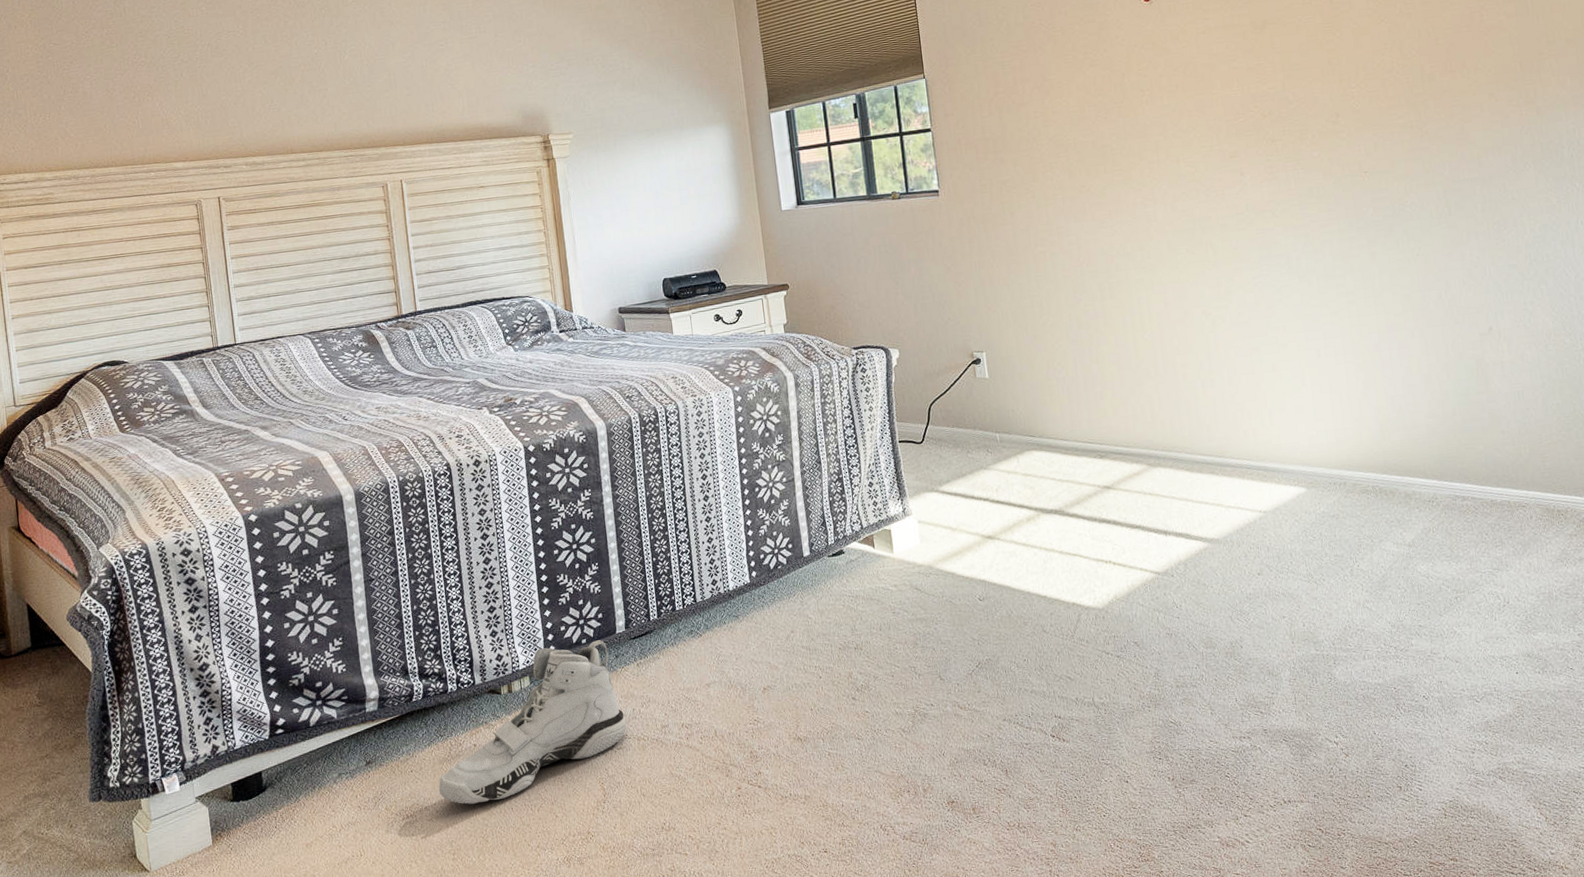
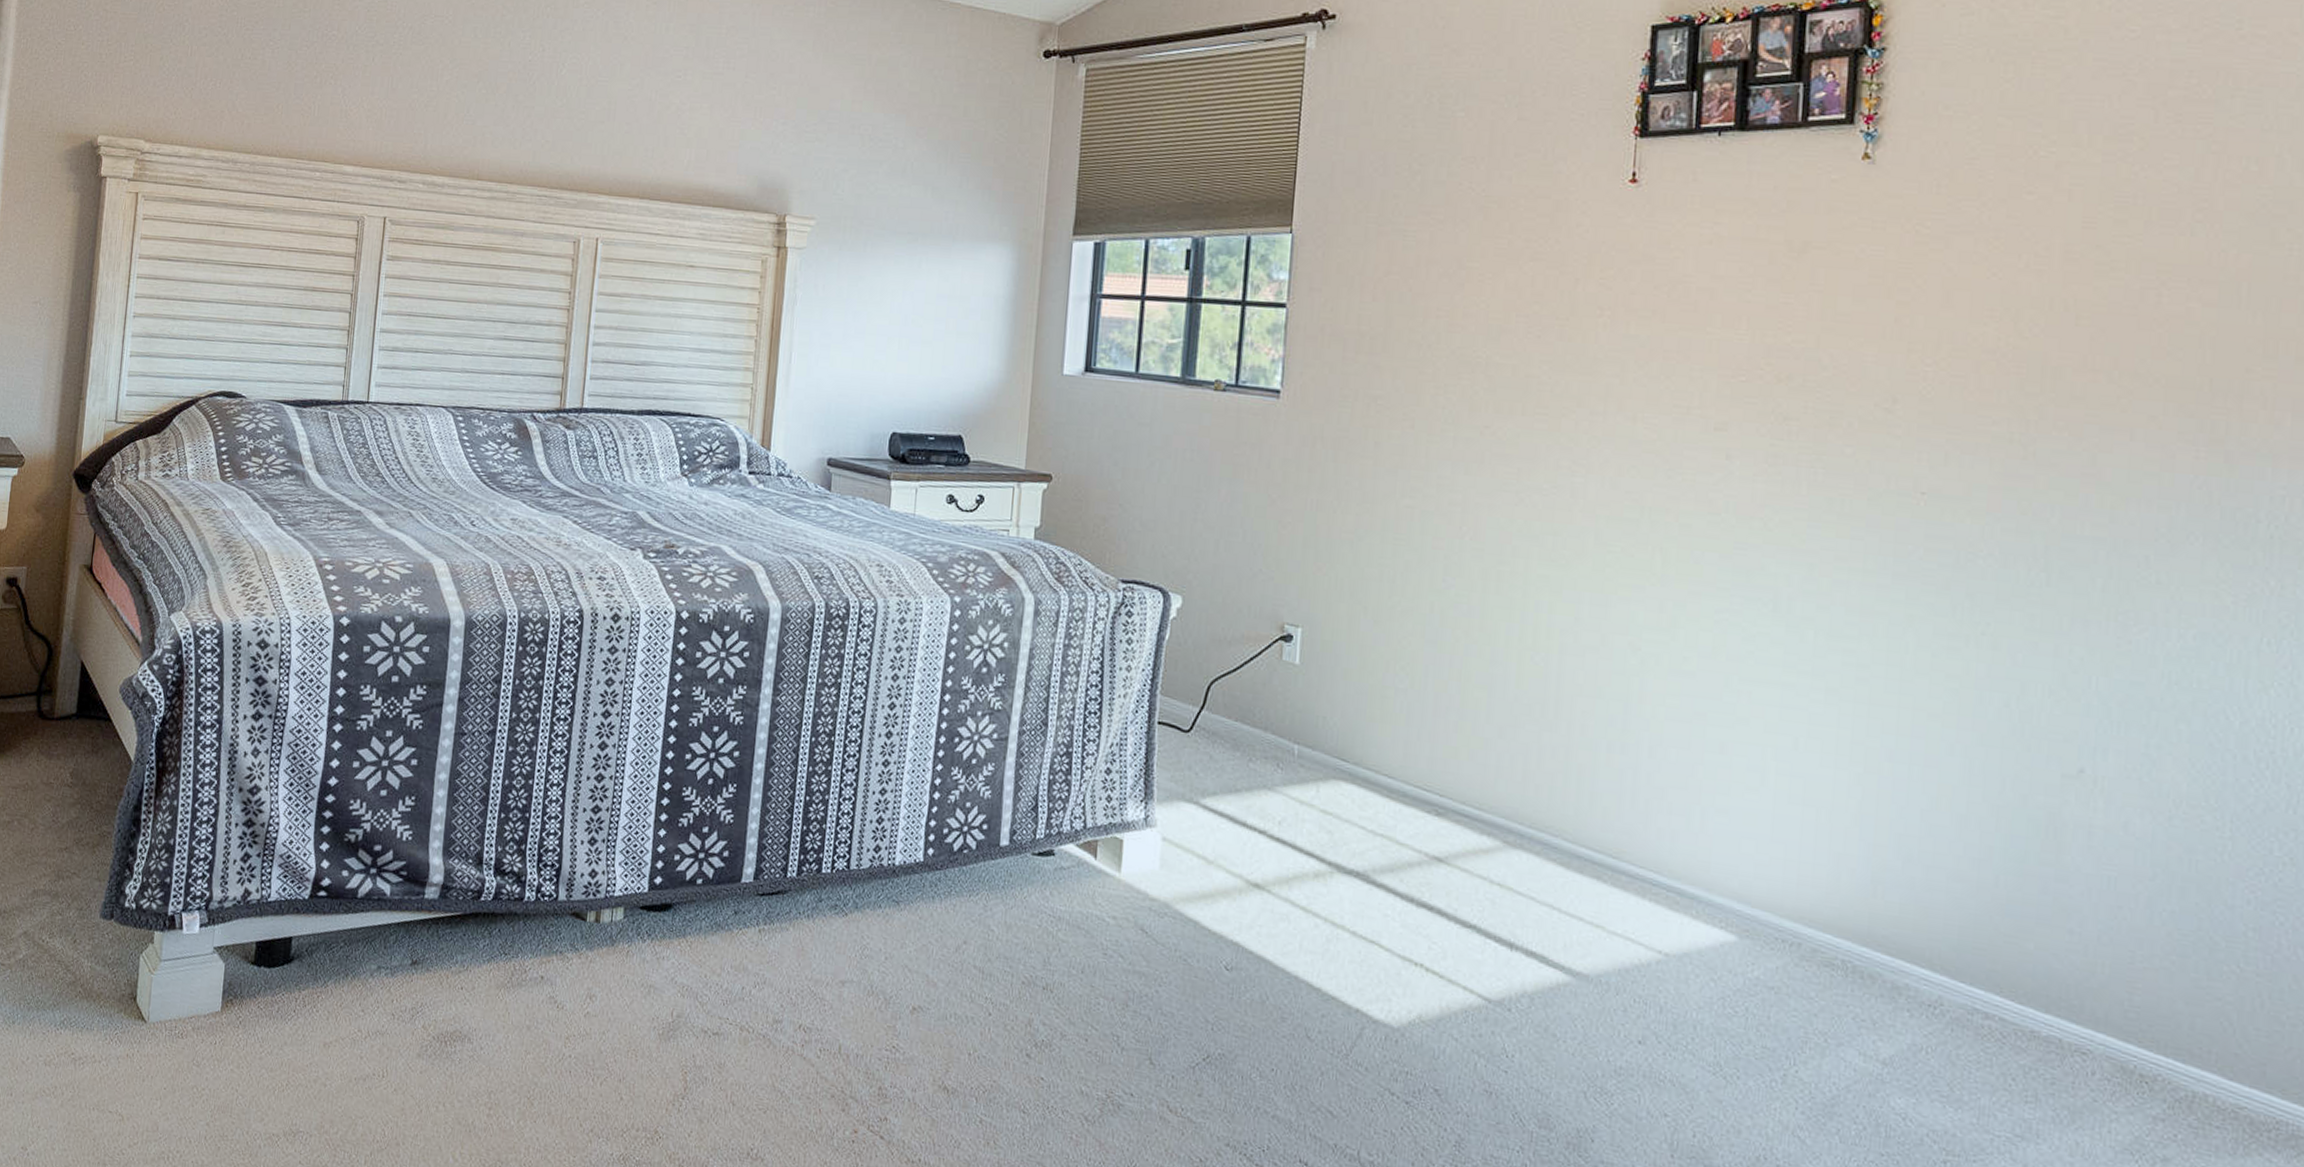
sneaker: present [438,640,627,804] -> none [488,875,731,1057]

